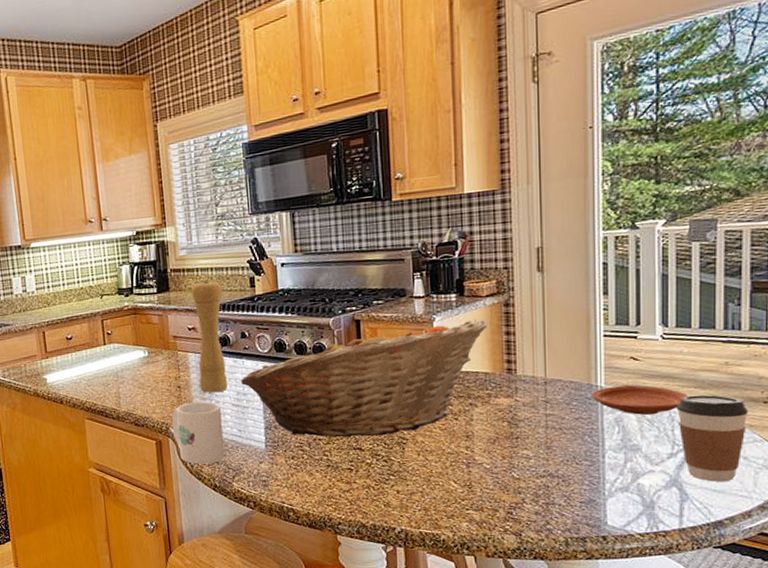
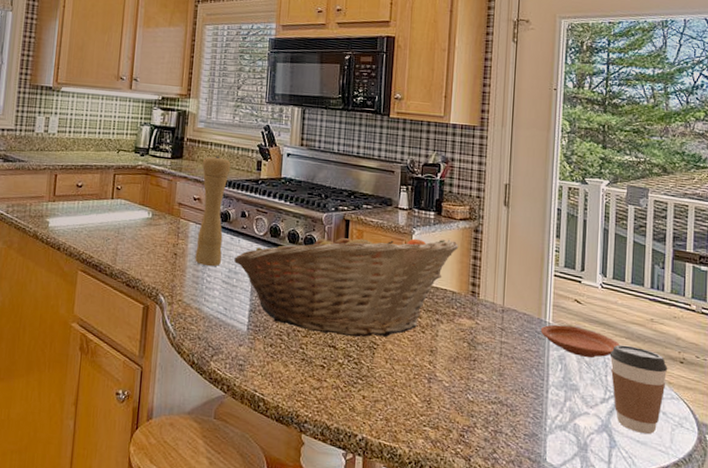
mug: present [171,401,225,464] -> none [161,272,212,338]

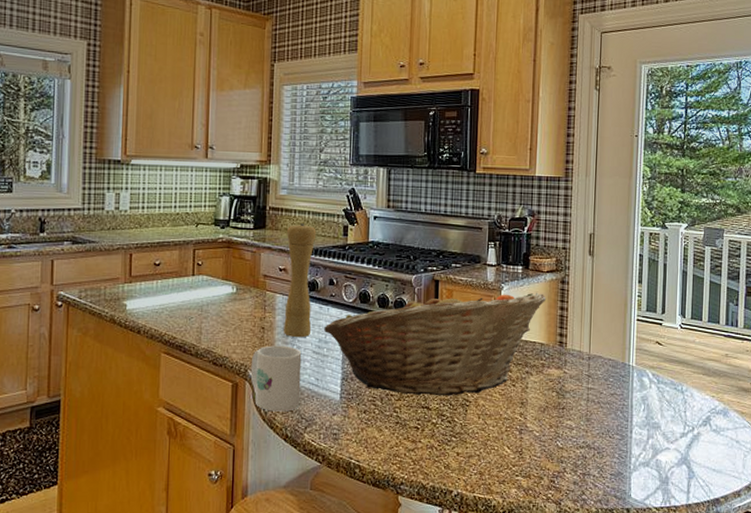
mug: none [161,272,212,338] -> present [250,345,302,412]
plate: present [540,324,620,358] -> none [624,367,698,397]
coffee cup: present [609,344,668,435] -> none [688,381,741,463]

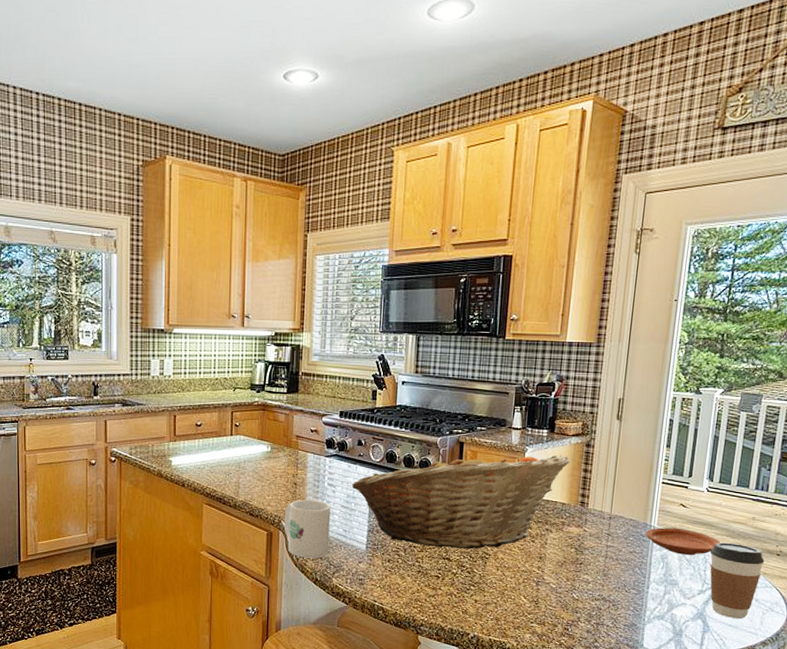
pepper mill: present [284,223,317,338] -> none [314,388,346,493]
plate: none [624,367,698,397] -> present [645,527,721,556]
coffee cup: none [688,381,741,463] -> present [710,542,765,619]

